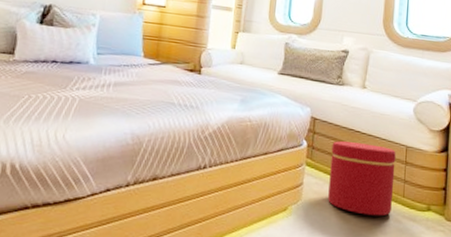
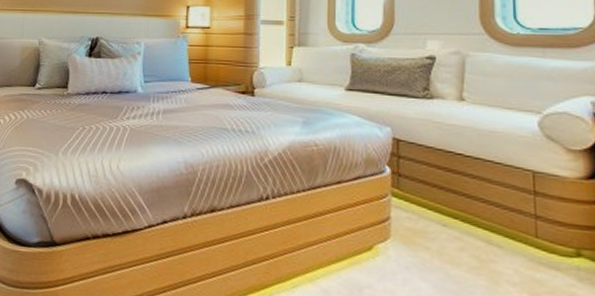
ottoman: present [328,141,396,216] -> none [425,166,520,262]

